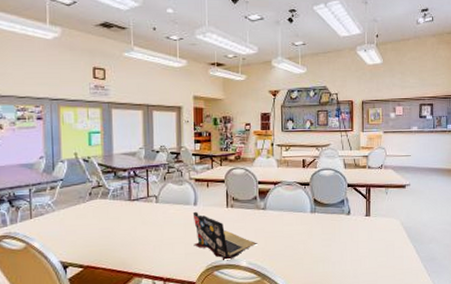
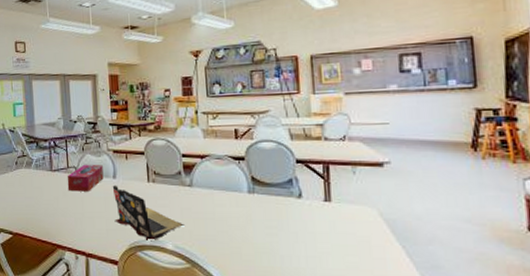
tissue box: none [146,192,185,220] -> present [67,164,104,192]

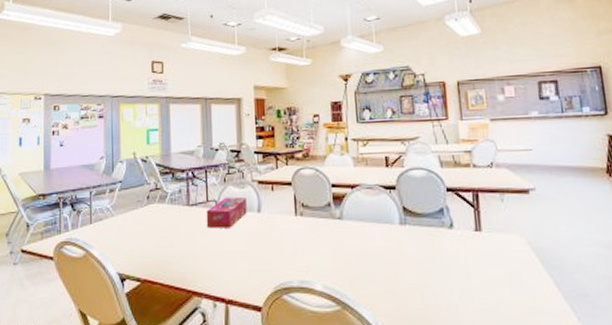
laptop: present [112,185,184,242] -> none [256,219,334,283]

